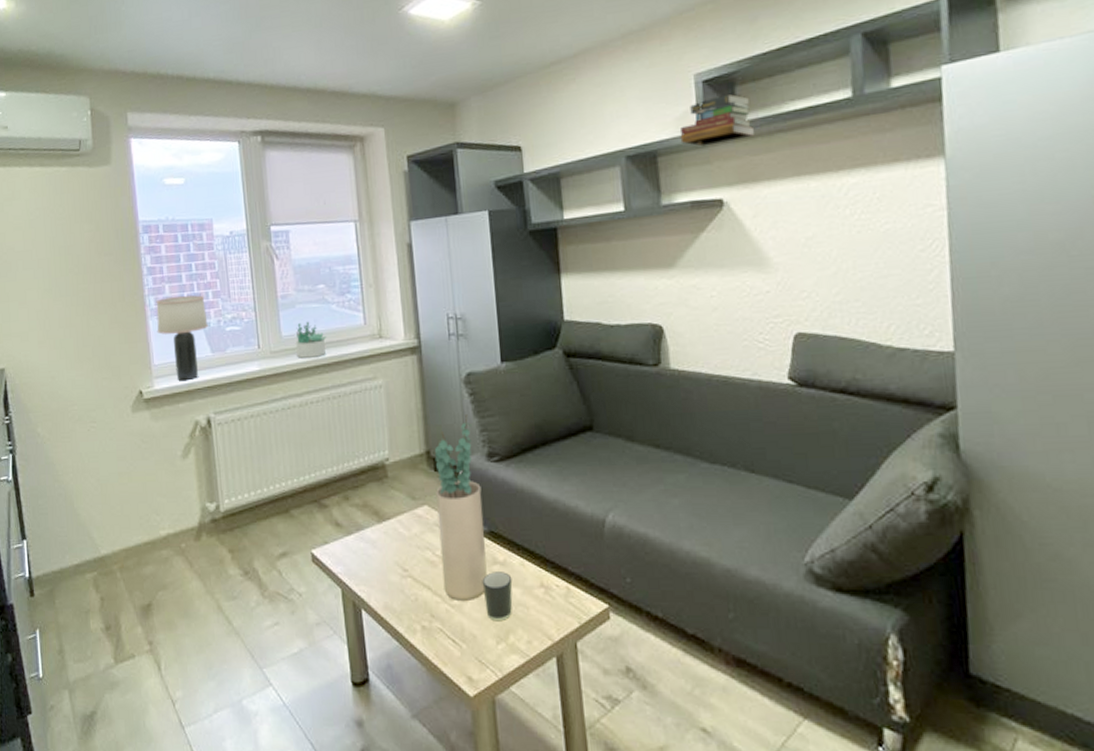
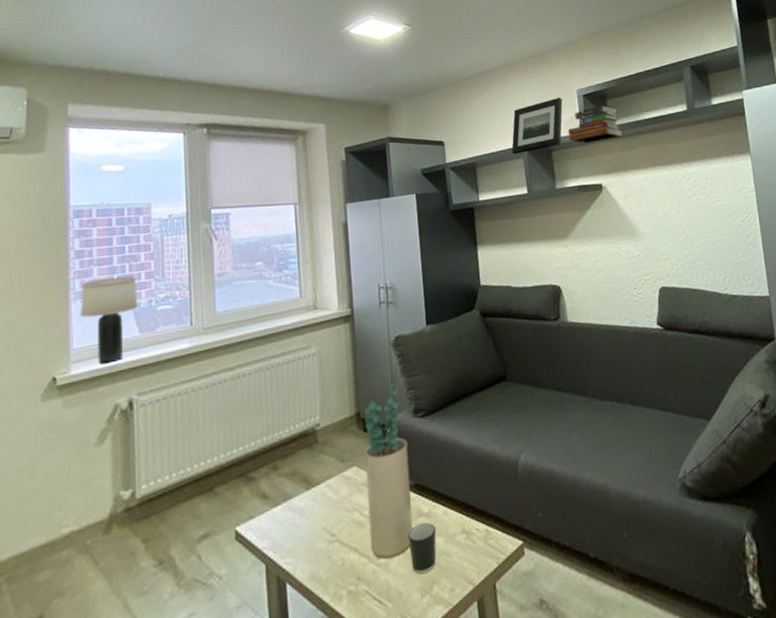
succulent plant: present [295,321,327,358] -> none [230,297,262,333]
picture frame: none [605,86,674,161] -> present [511,98,563,154]

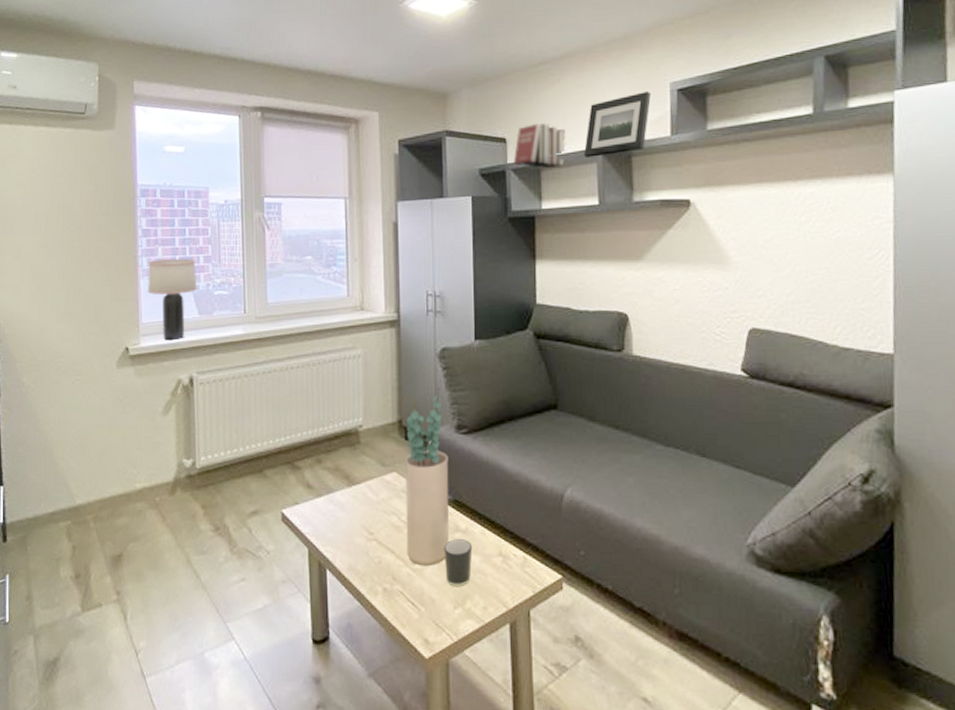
books: none [451,127,496,166] -> present [513,123,565,168]
books: present [568,105,622,144] -> none [654,102,723,150]

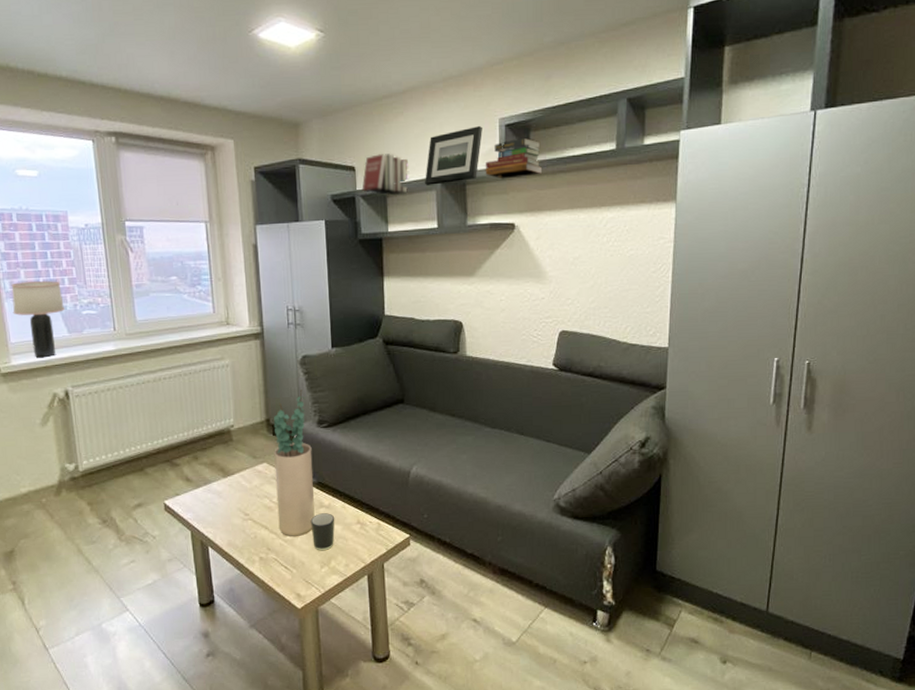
books: none [654,102,723,150] -> present [485,137,543,179]

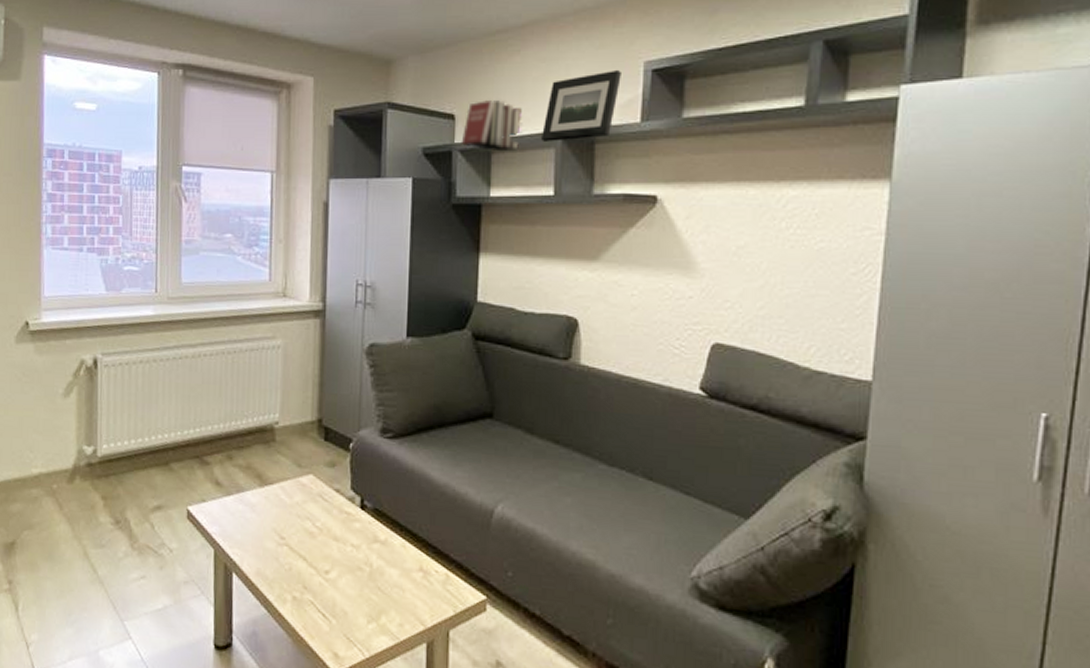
table lamp: present [11,281,66,357] -> none [50,228,106,316]
vase: present [273,389,315,536] -> none [320,386,371,576]
mug: present [310,513,335,551] -> none [359,550,391,601]
books: present [485,137,543,179] -> none [621,86,700,138]

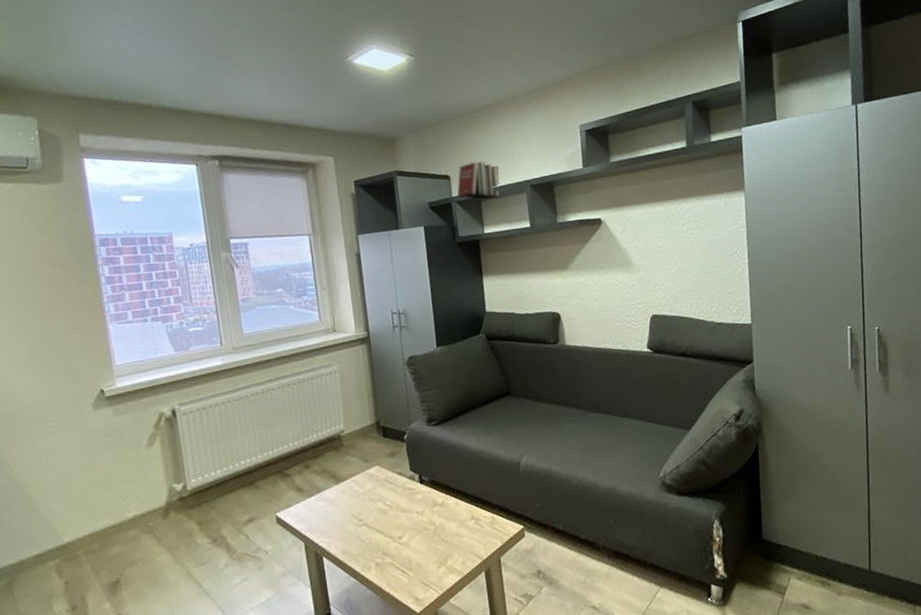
picture frame: present [542,71,621,141] -> none [515,133,565,189]

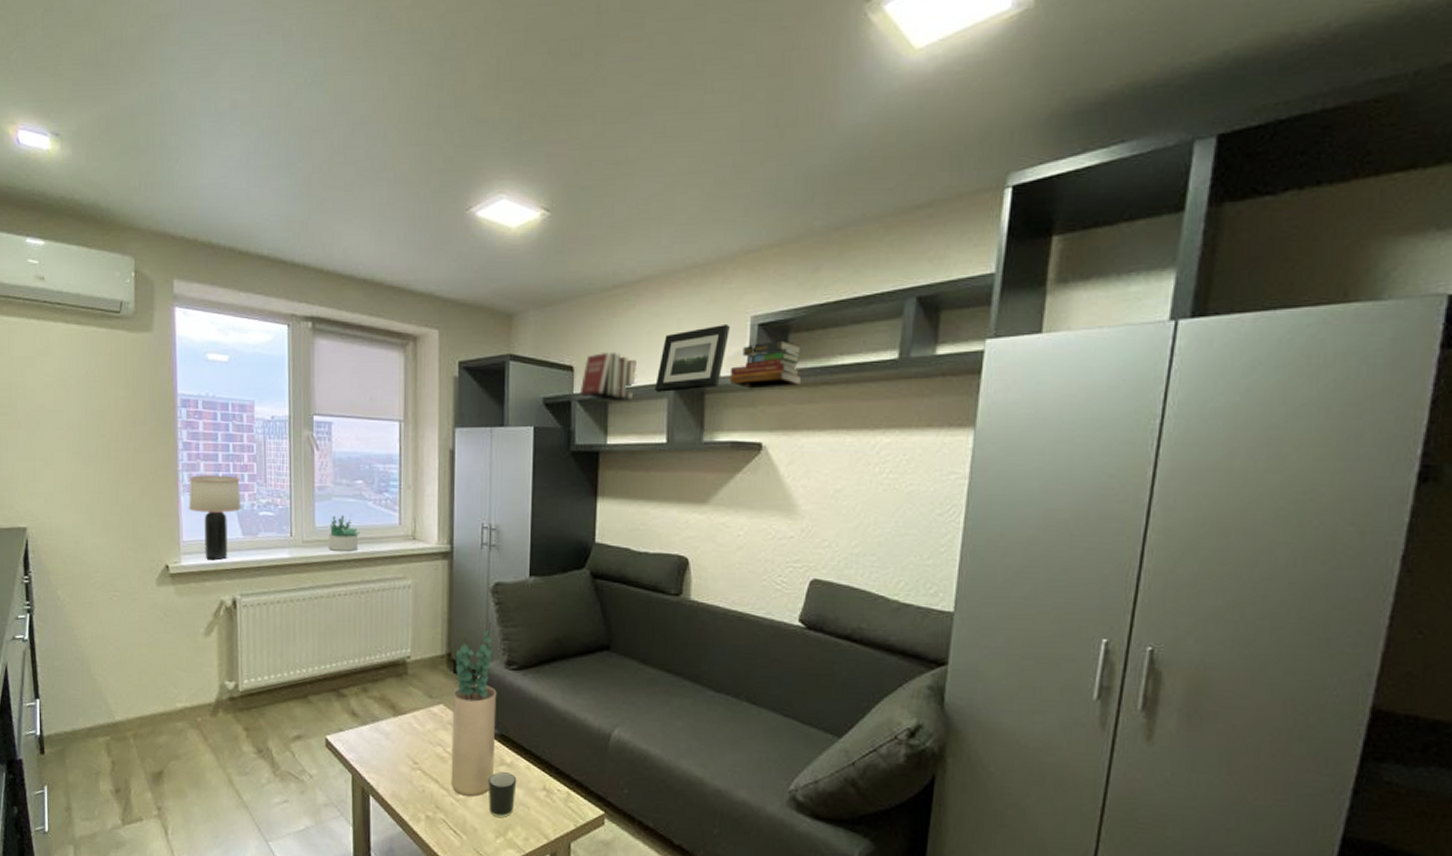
table lamp: none [115,301,172,378] -> present [188,475,242,560]
succulent plant: none [256,320,286,352] -> present [329,515,360,551]
vase: none [383,390,429,539] -> present [451,622,497,796]
mug: none [425,511,450,551] -> present [488,772,517,818]
picture frame: none [515,133,565,189] -> present [655,325,730,392]
books: none [569,140,622,180] -> present [729,340,802,389]

